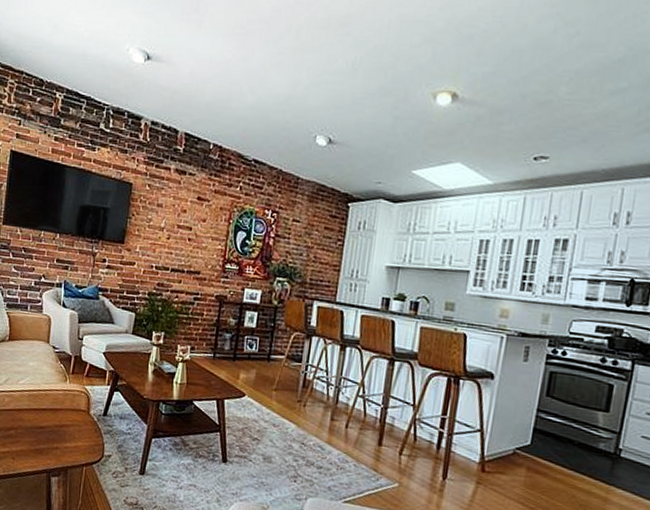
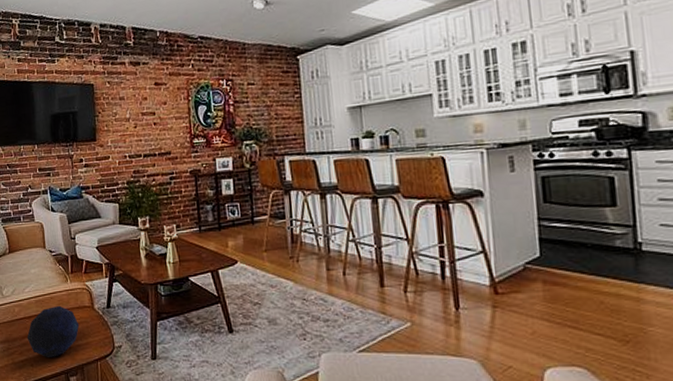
decorative orb: none [12,403,71,455] -> present [27,305,80,357]

